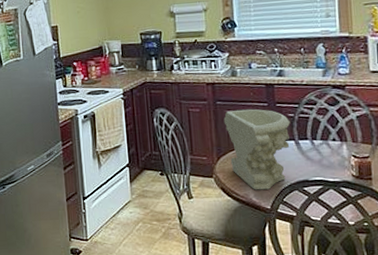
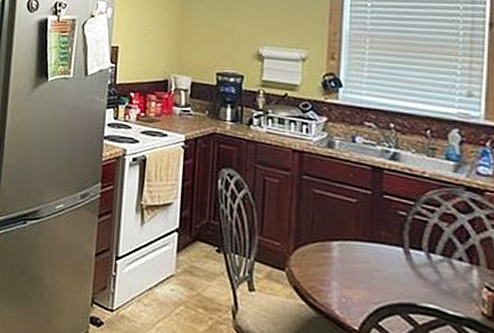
decorative bowl: present [223,109,290,190] -> none [309,190,400,305]

